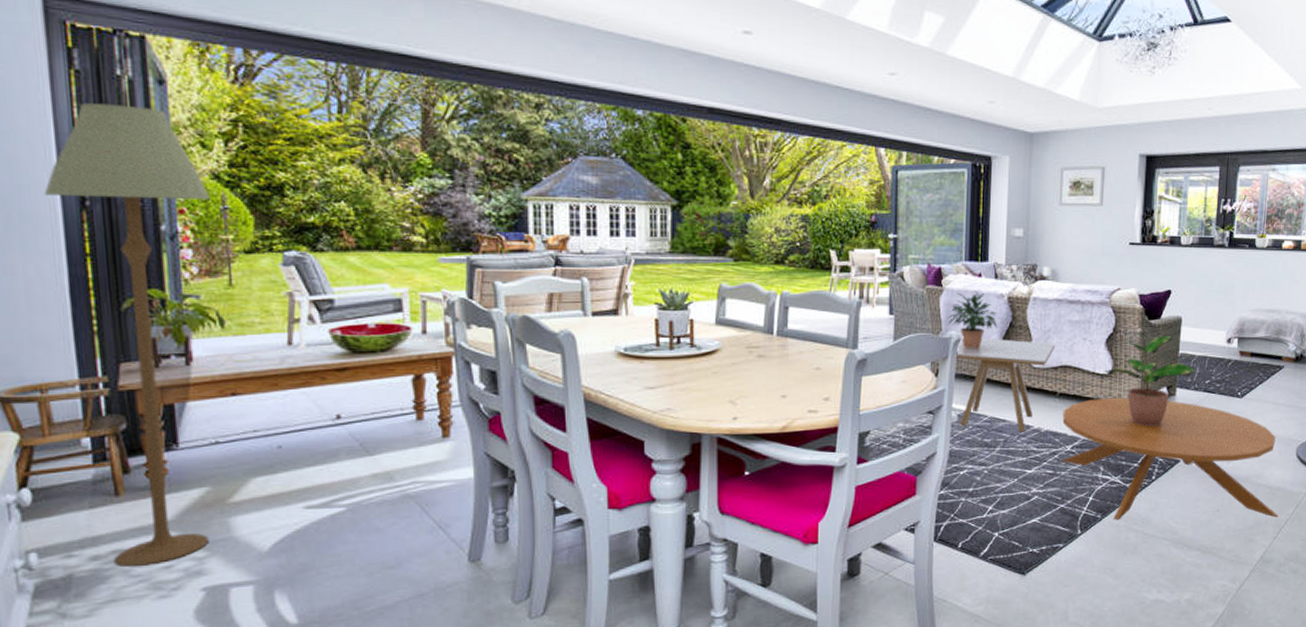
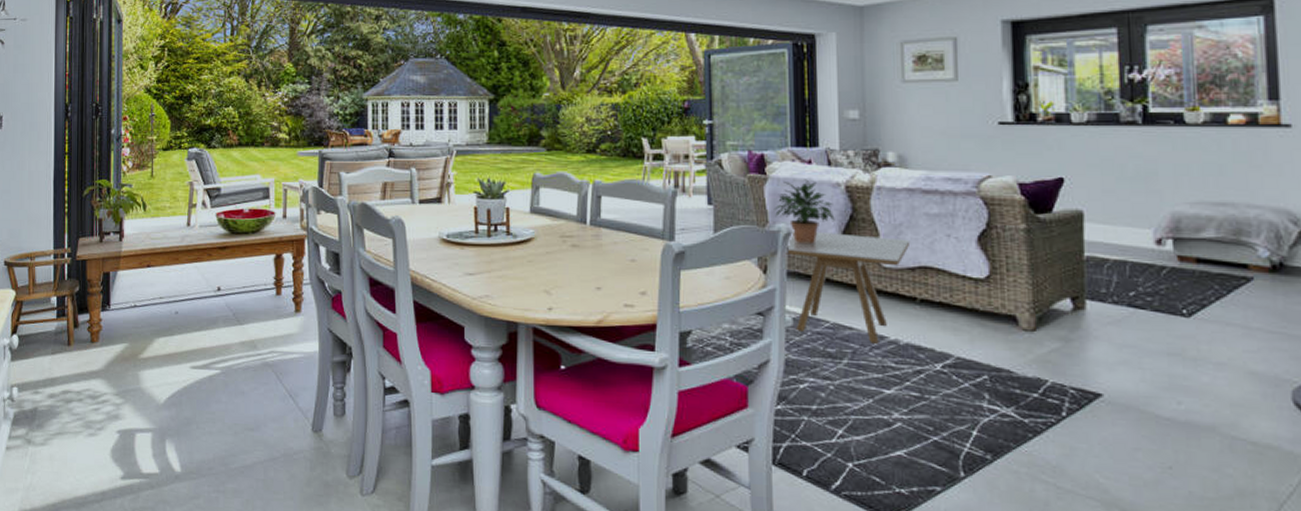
floor lamp: present [44,103,210,568] -> none [45,40,143,407]
coffee table: present [1062,397,1278,521] -> none [926,307,1274,488]
potted plant: present [1104,335,1196,427] -> none [979,233,1112,348]

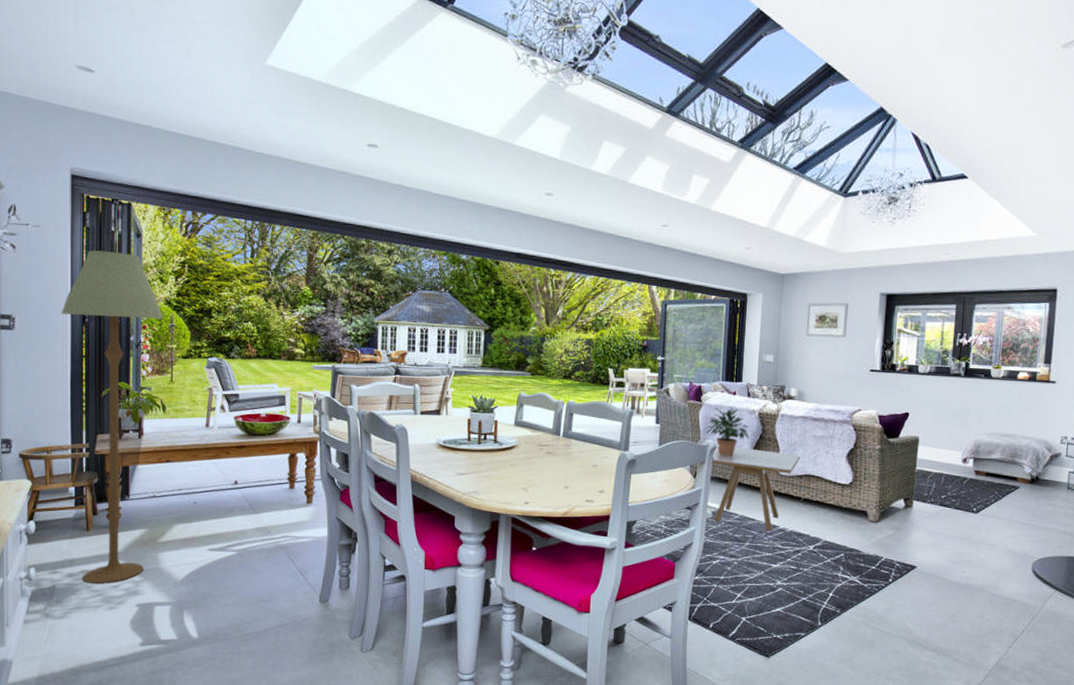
floor lamp: none [45,40,143,407] -> present [61,250,163,584]

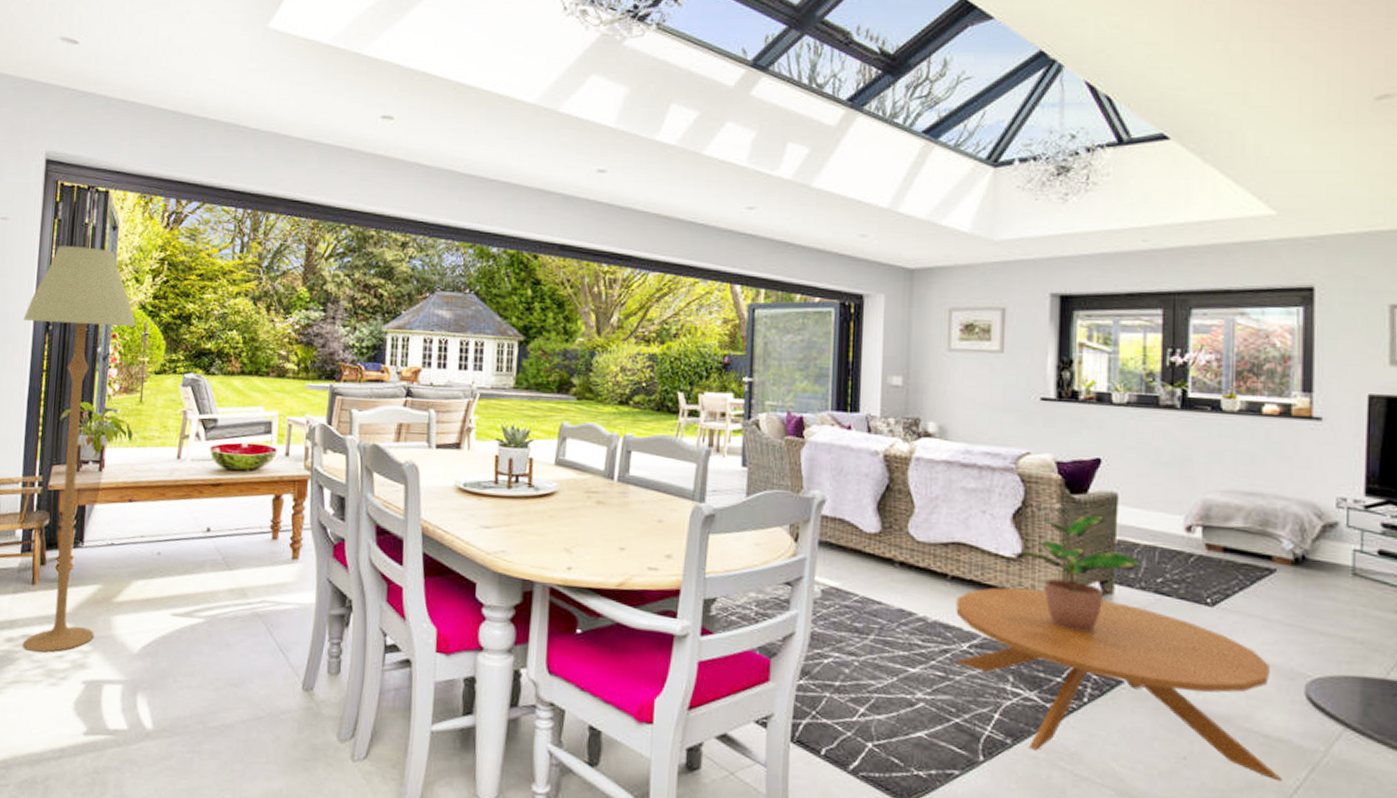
potted plant: present [705,406,749,457] -> none [809,445,871,514]
side table: present [711,446,801,531] -> none [818,498,946,620]
coffee table: none [804,505,1014,628] -> present [956,587,1282,782]
potted plant: none [845,452,932,535] -> present [1011,514,1142,633]

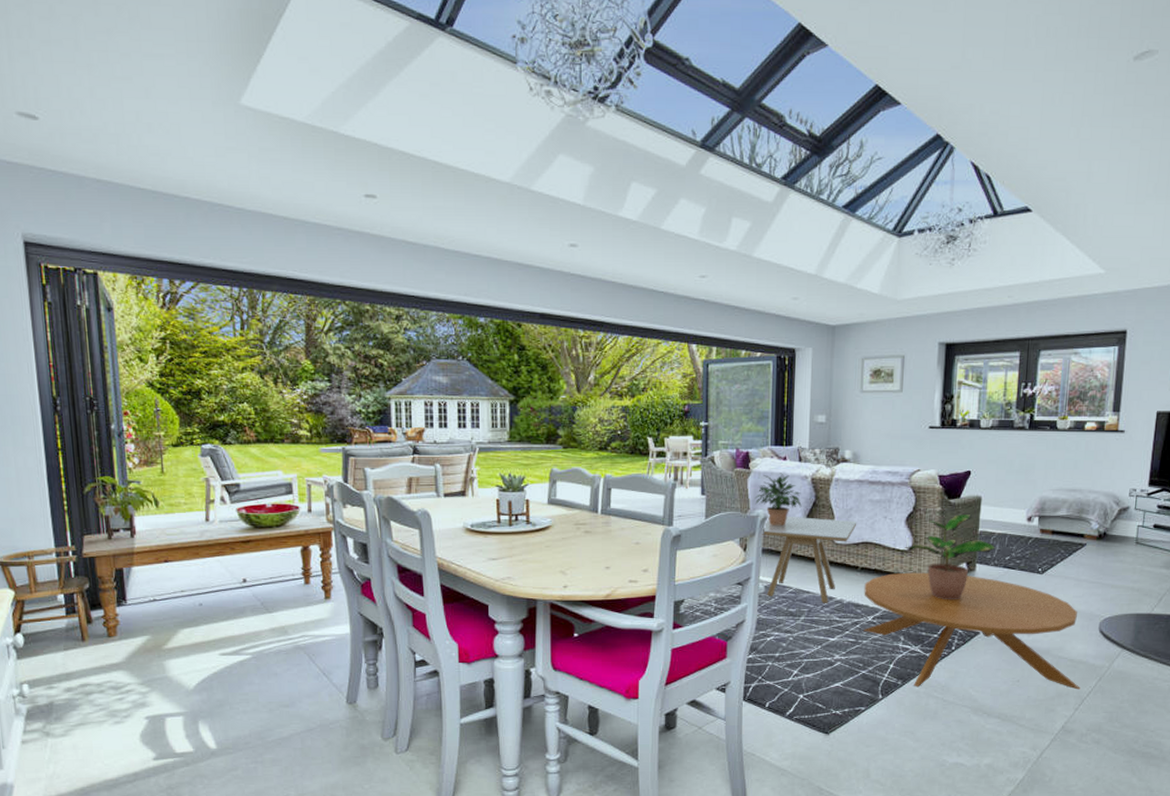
floor lamp: present [22,246,136,653] -> none [28,328,150,698]
potted plant: none [809,445,871,514] -> present [754,473,802,527]
side table: none [818,498,946,620] -> present [762,516,857,603]

